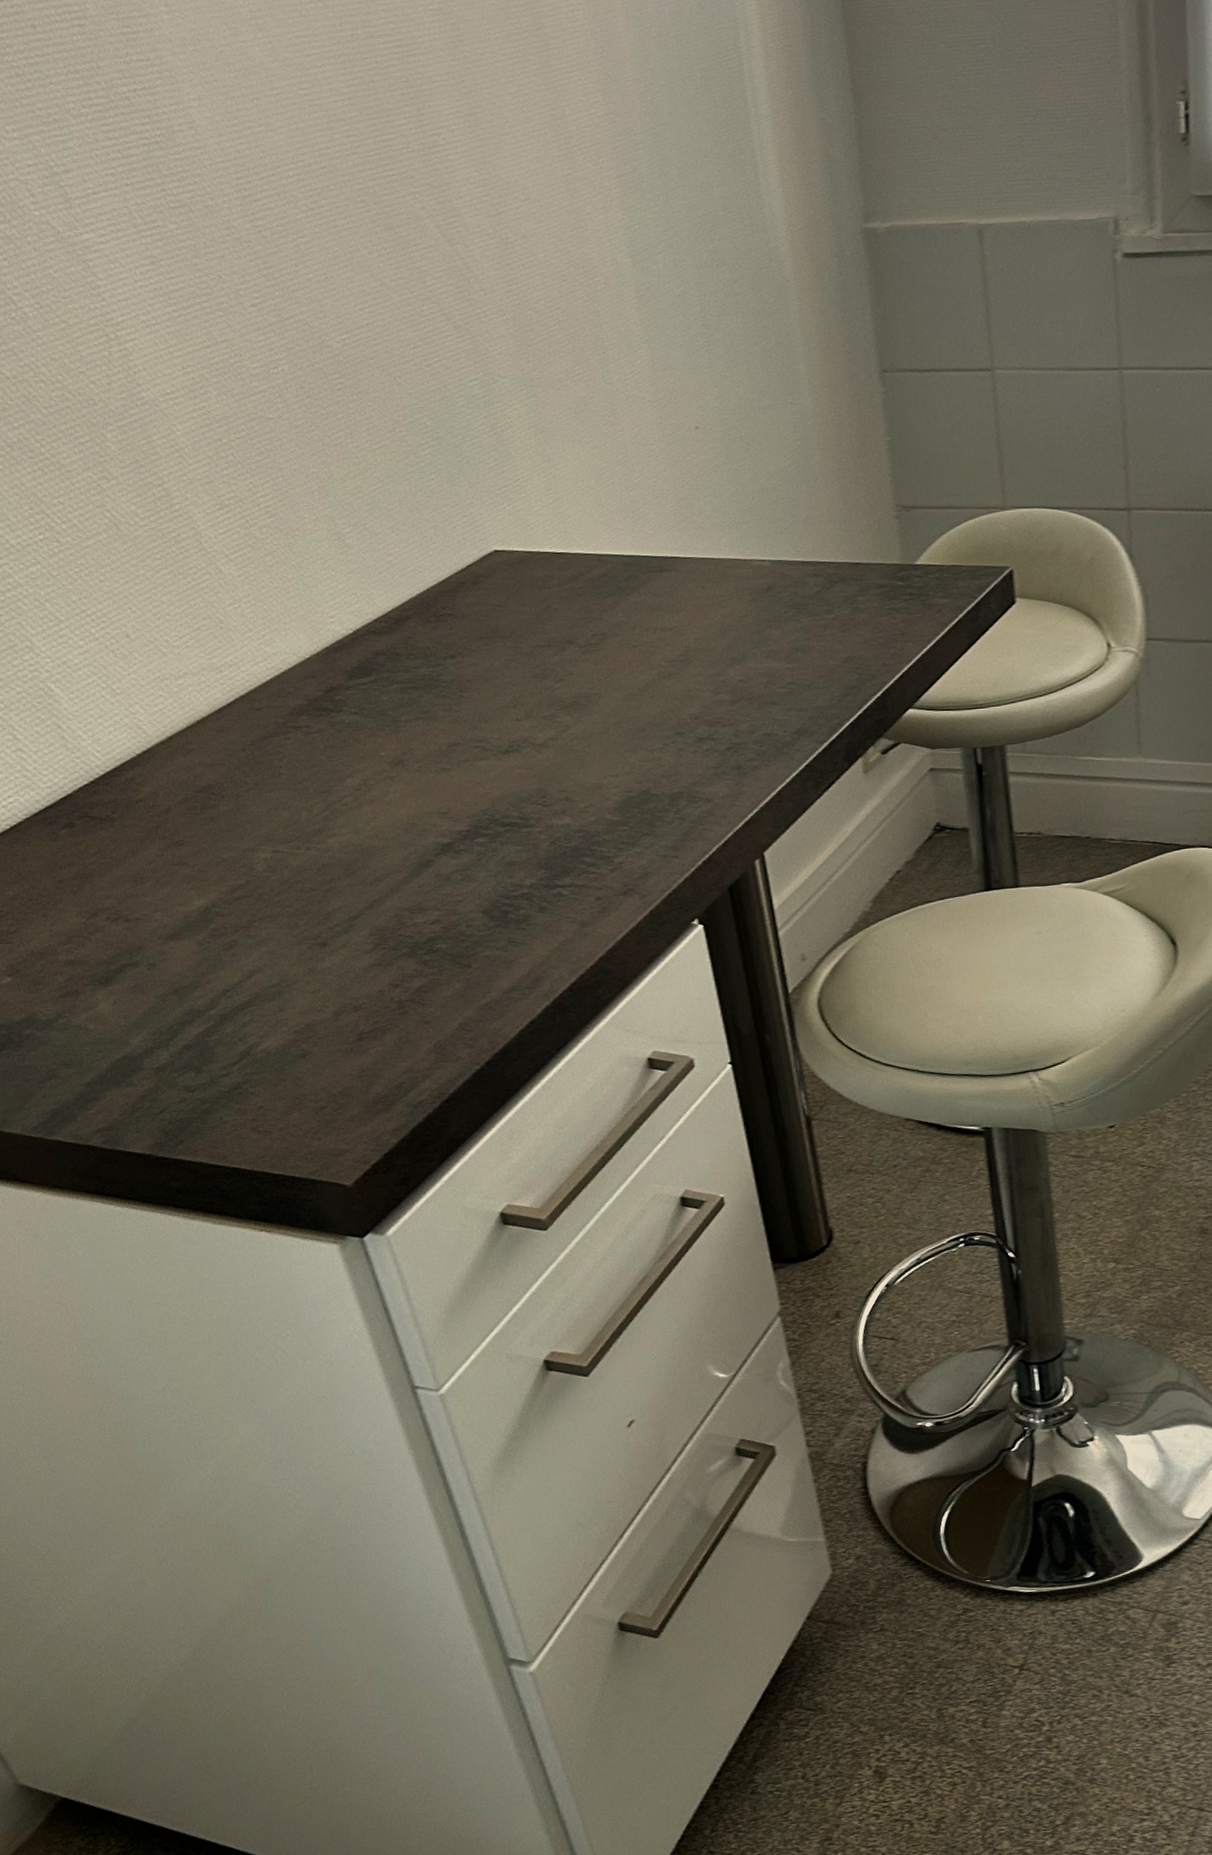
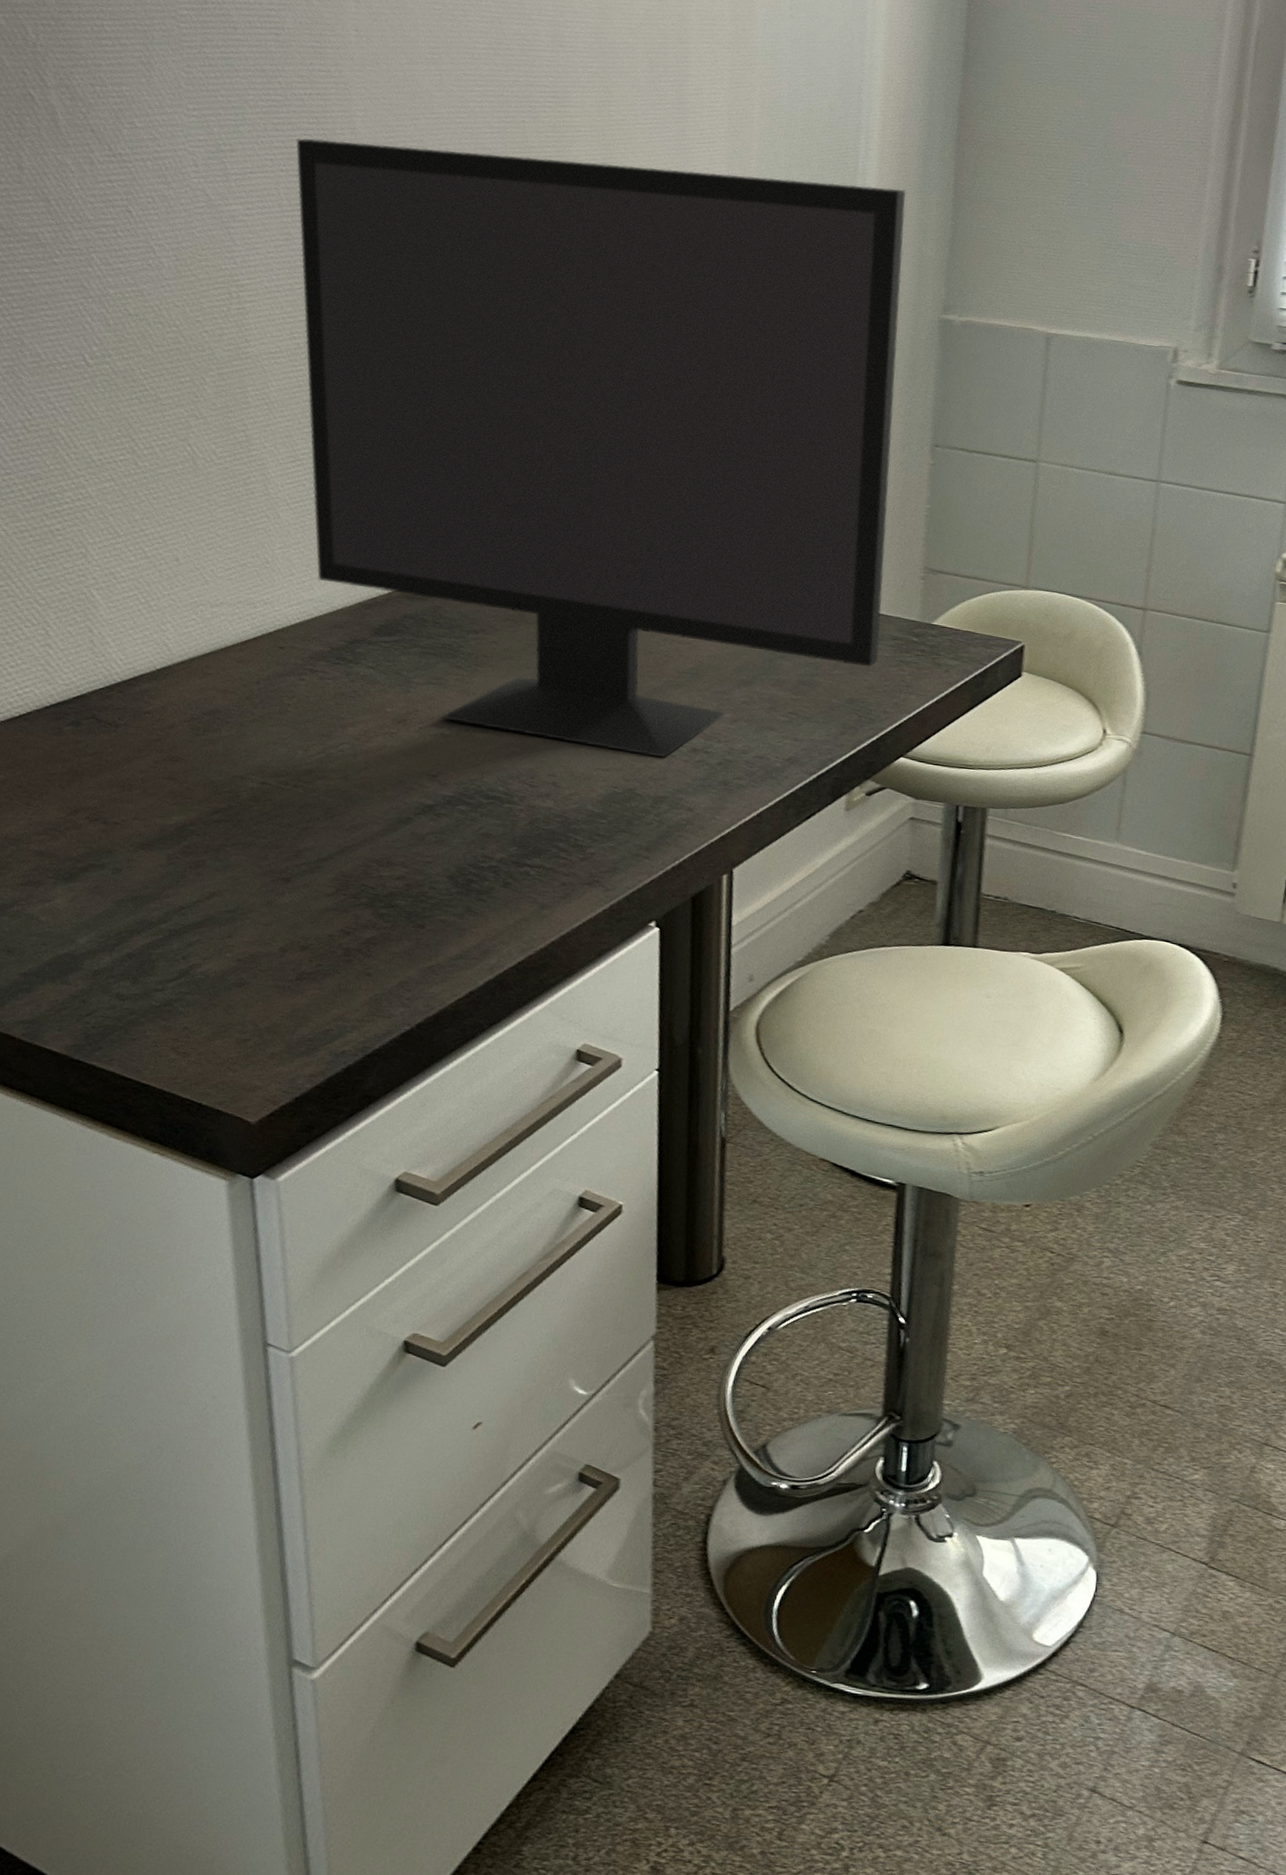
monitor: none [133,88,868,754] -> present [296,138,907,758]

